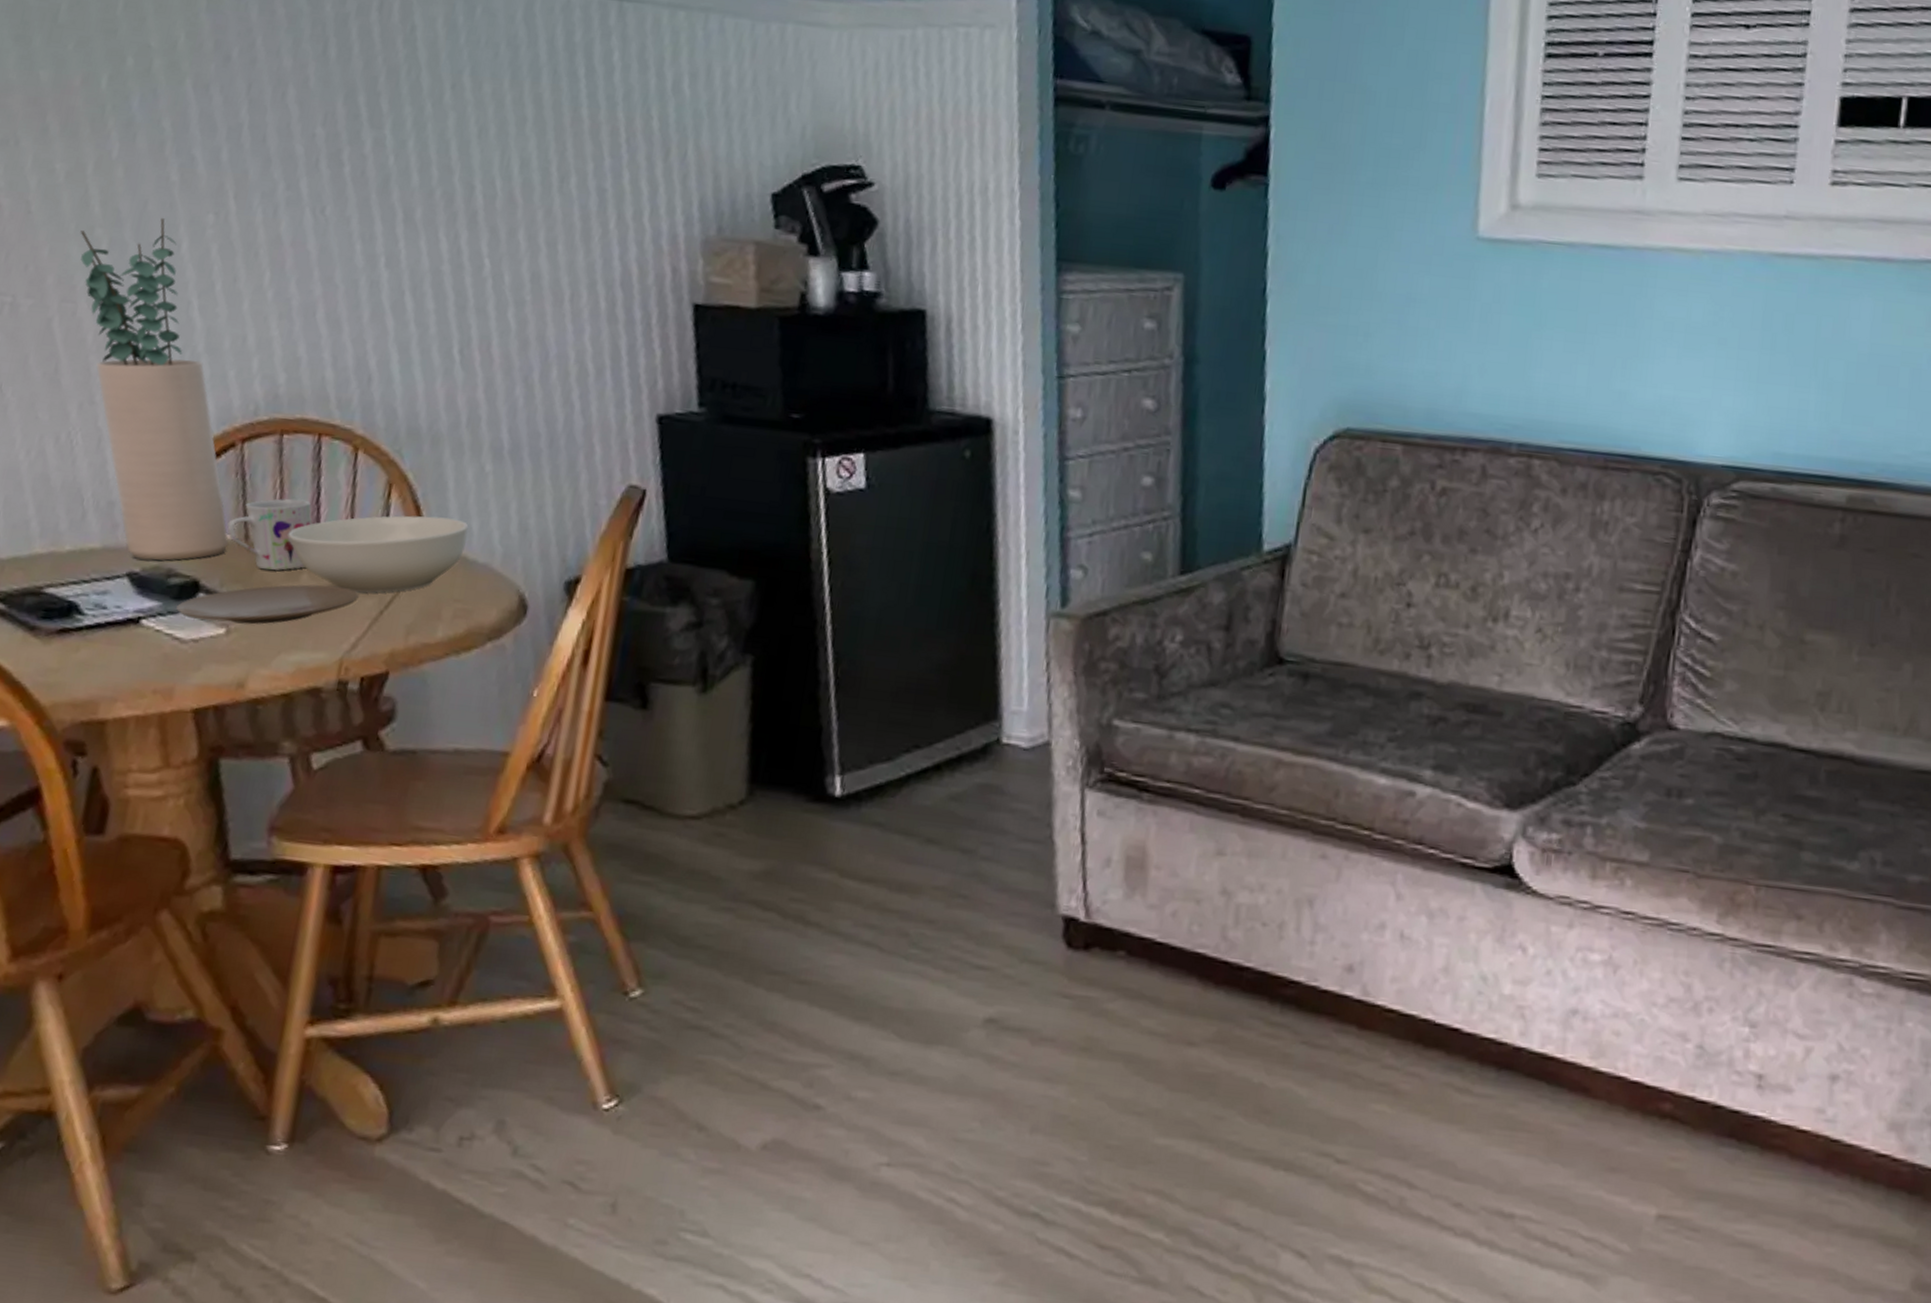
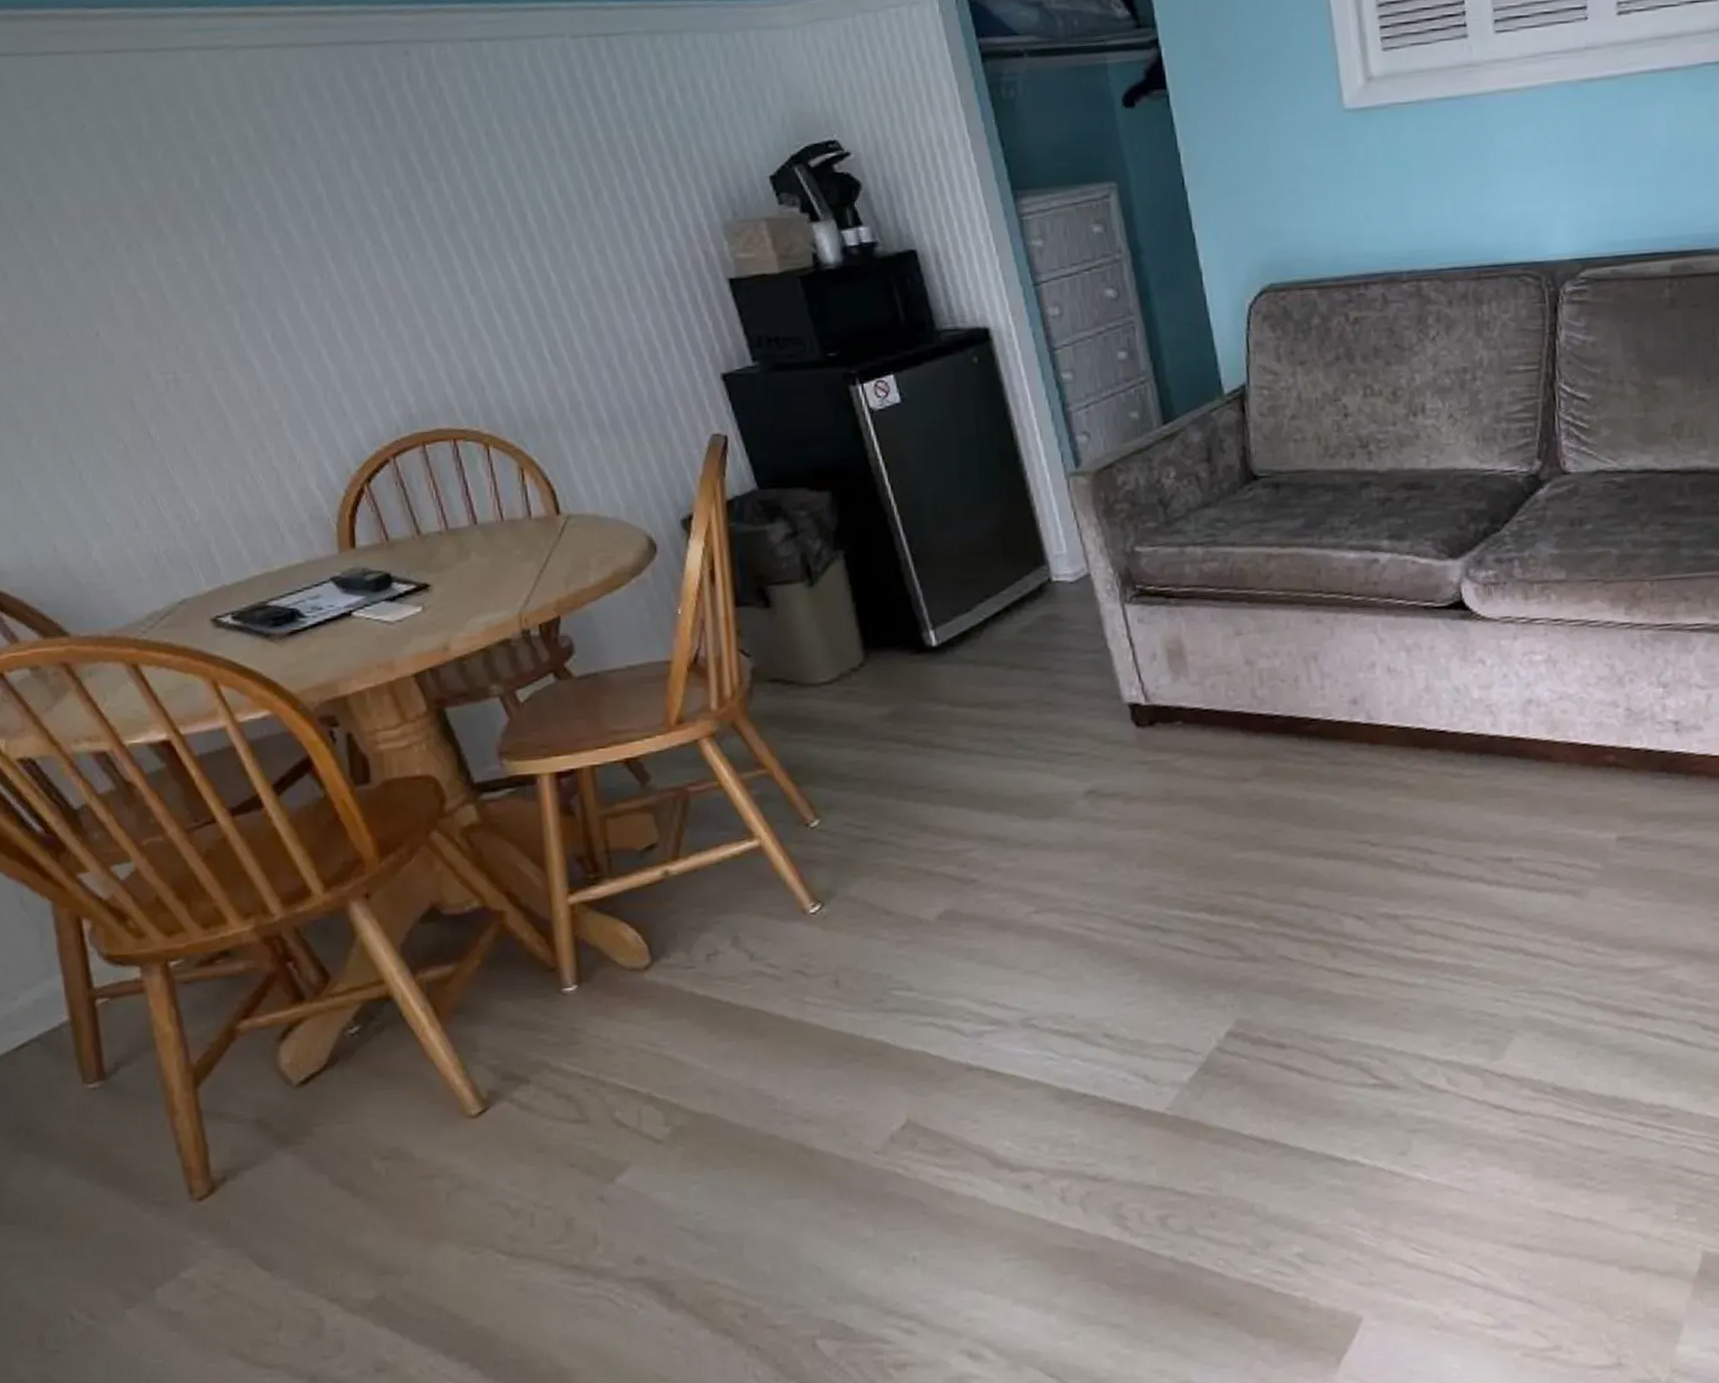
vase: present [80,218,229,561] -> none [213,287,405,566]
plate: present [176,584,359,625] -> none [378,557,520,604]
mug: present [227,498,312,571] -> none [400,494,472,555]
bowl: present [287,515,469,593] -> none [451,487,595,559]

